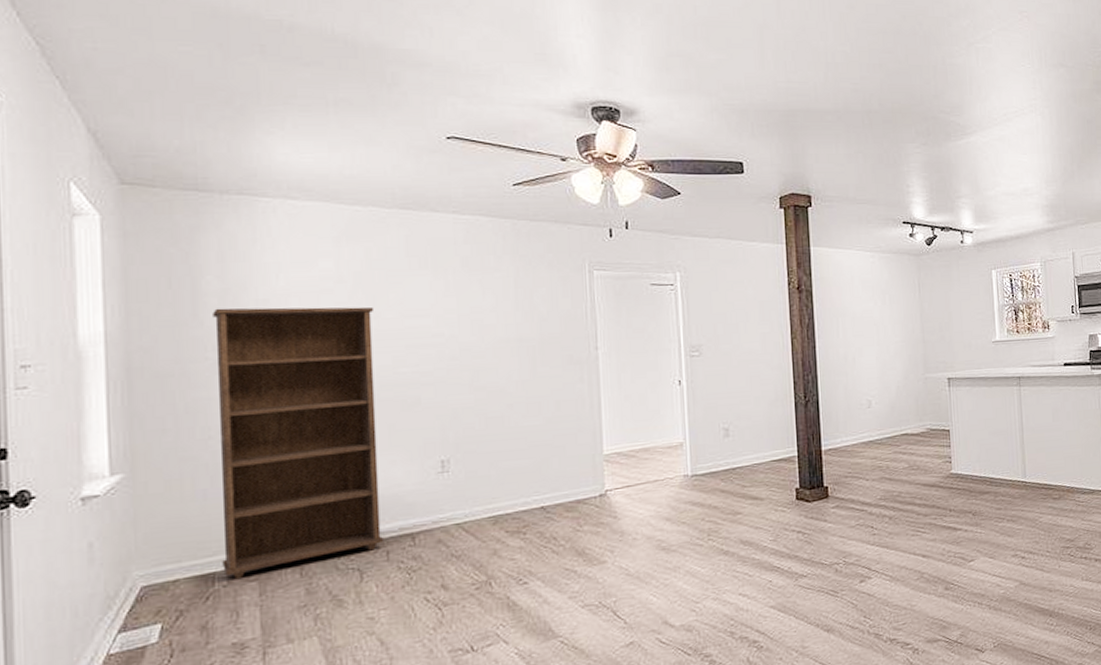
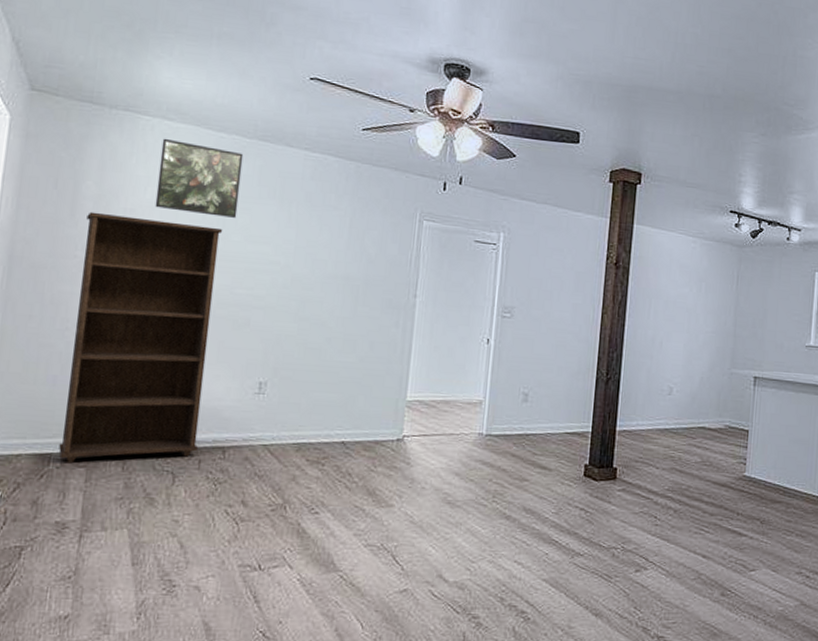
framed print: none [288,219,388,295] -> present [155,138,244,218]

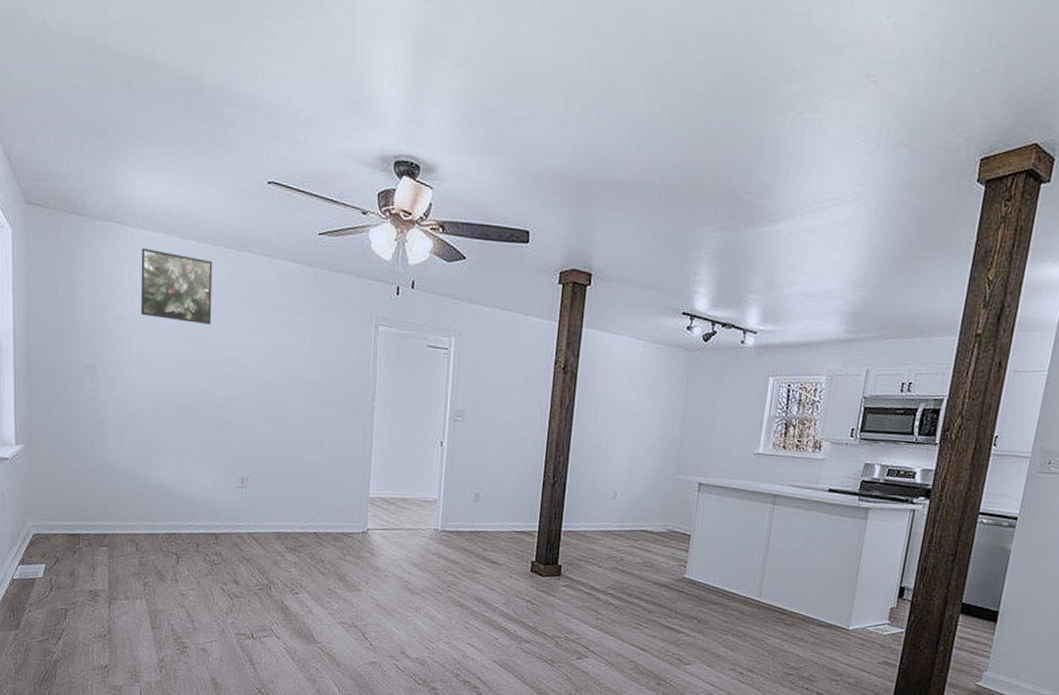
bookcase: present [58,211,223,464] -> none [85,320,201,543]

